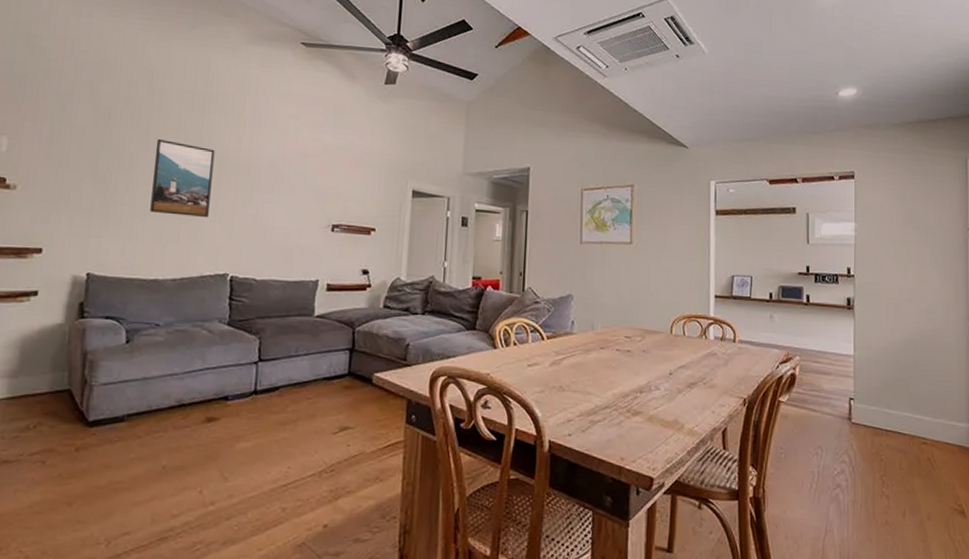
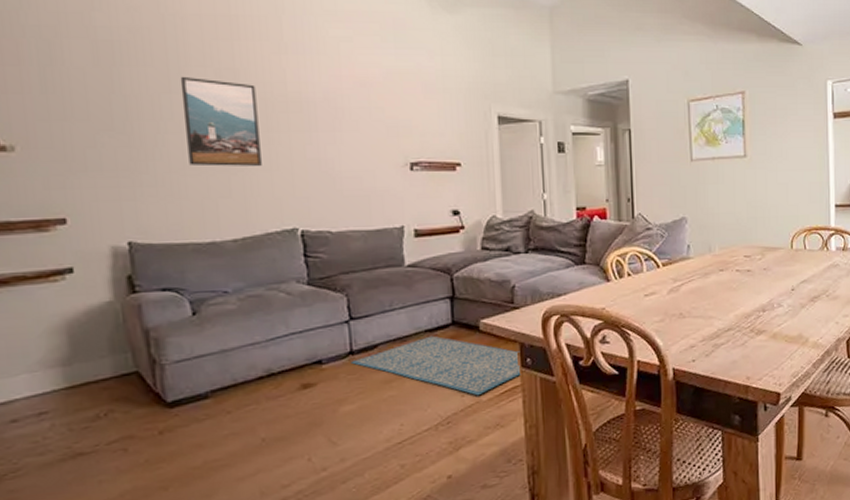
rug: none [253,383,407,447] -> present [350,335,521,396]

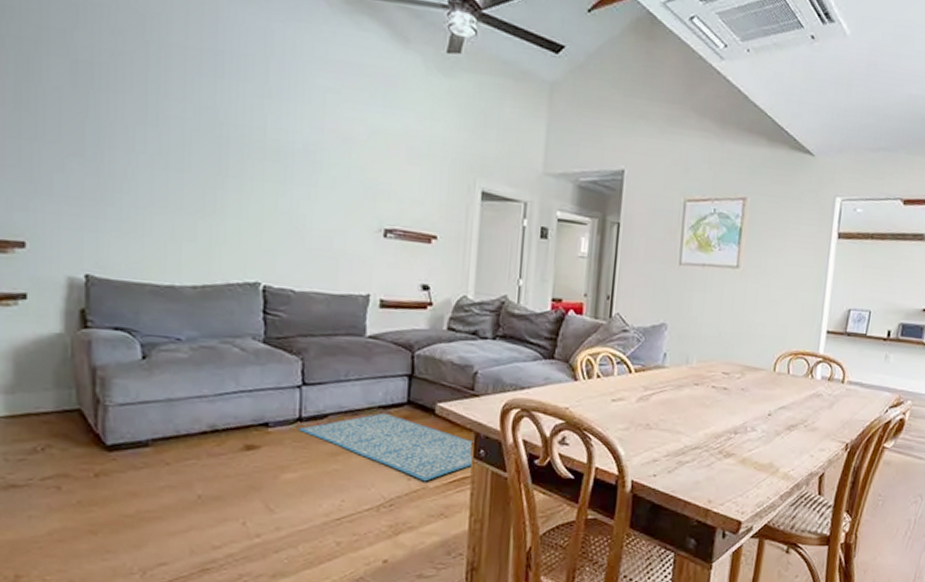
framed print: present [180,76,262,167] -> none [156,108,234,214]

